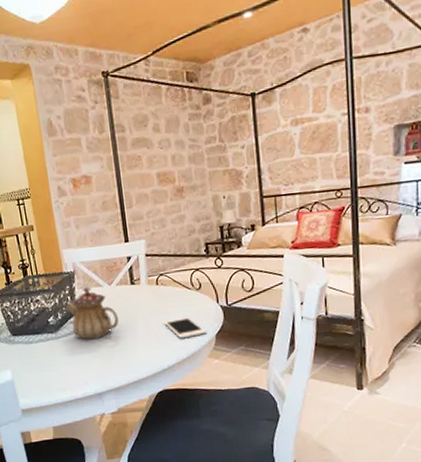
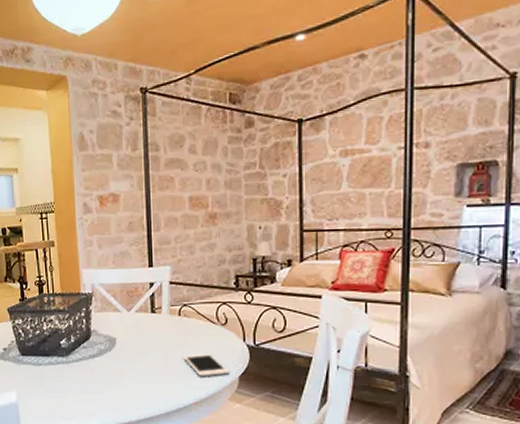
teapot: present [66,287,119,340] -> none [80,311,135,368]

